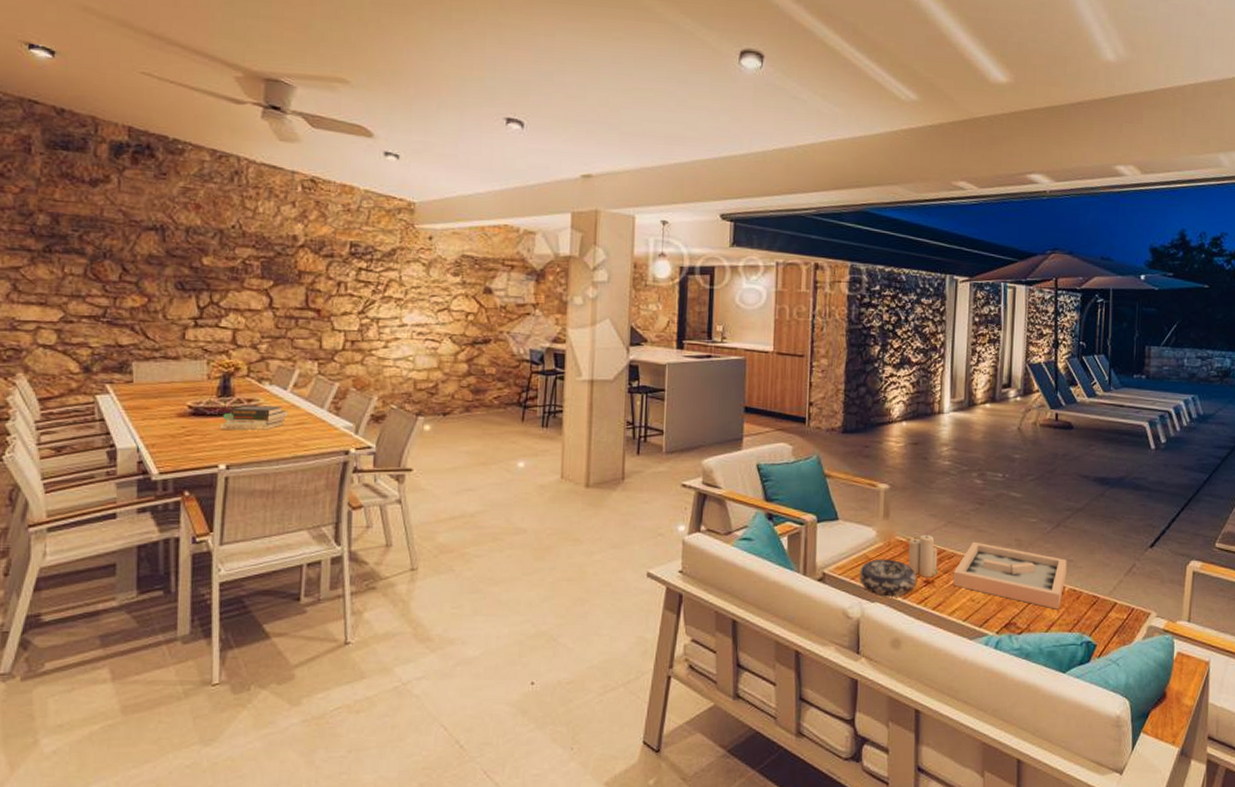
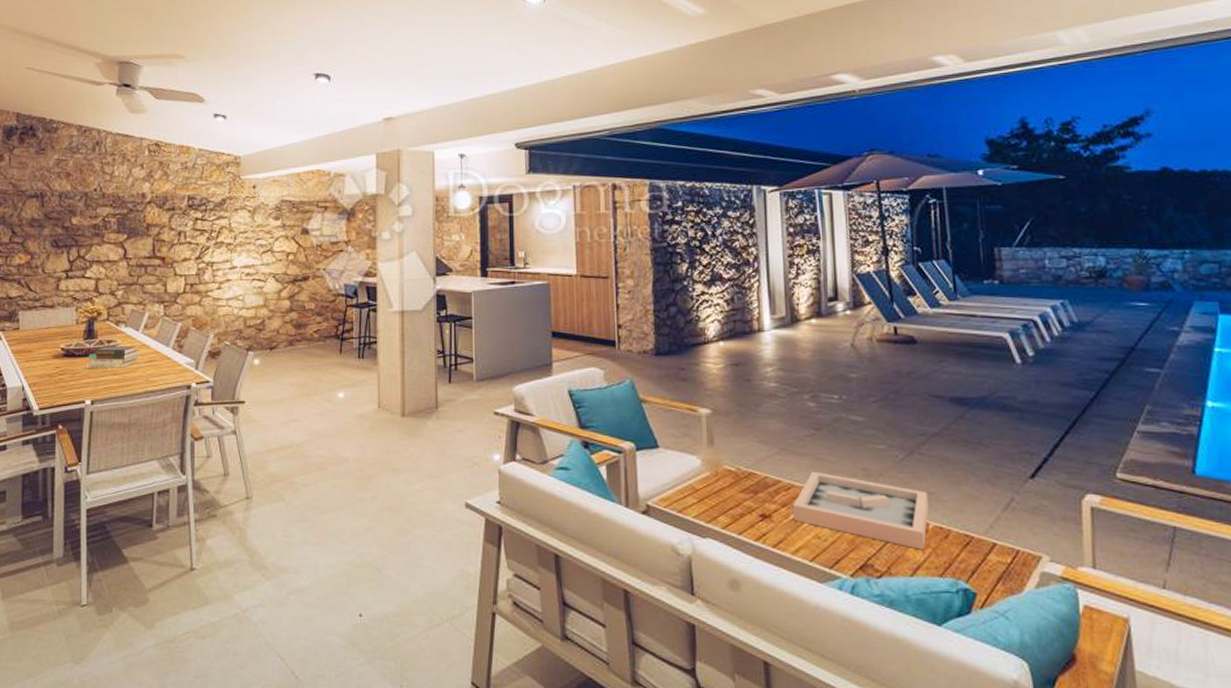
decorative bowl: present [858,559,918,597] -> none [685,490,753,533]
candle: present [908,533,939,578] -> none [739,462,776,511]

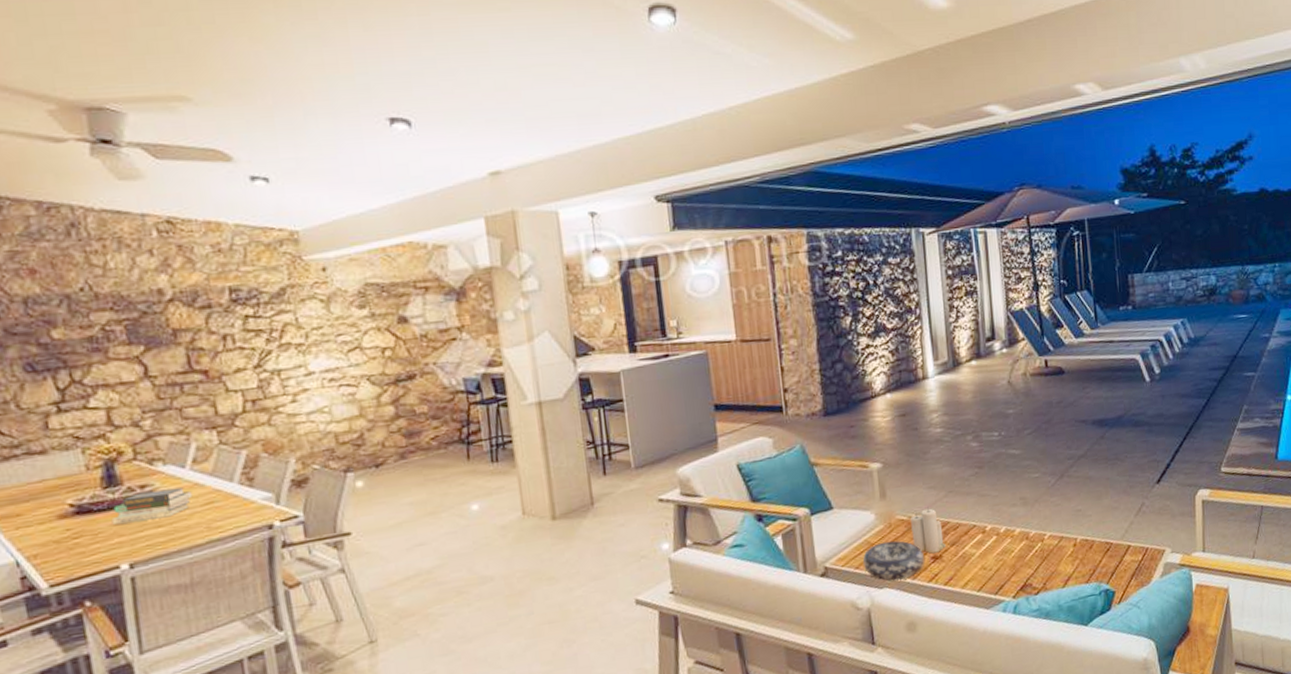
decorative bowl: none [685,490,753,533] -> present [862,541,926,581]
candle: none [739,462,776,511] -> present [910,507,946,554]
decorative tray: present [793,471,929,550] -> none [961,507,1077,563]

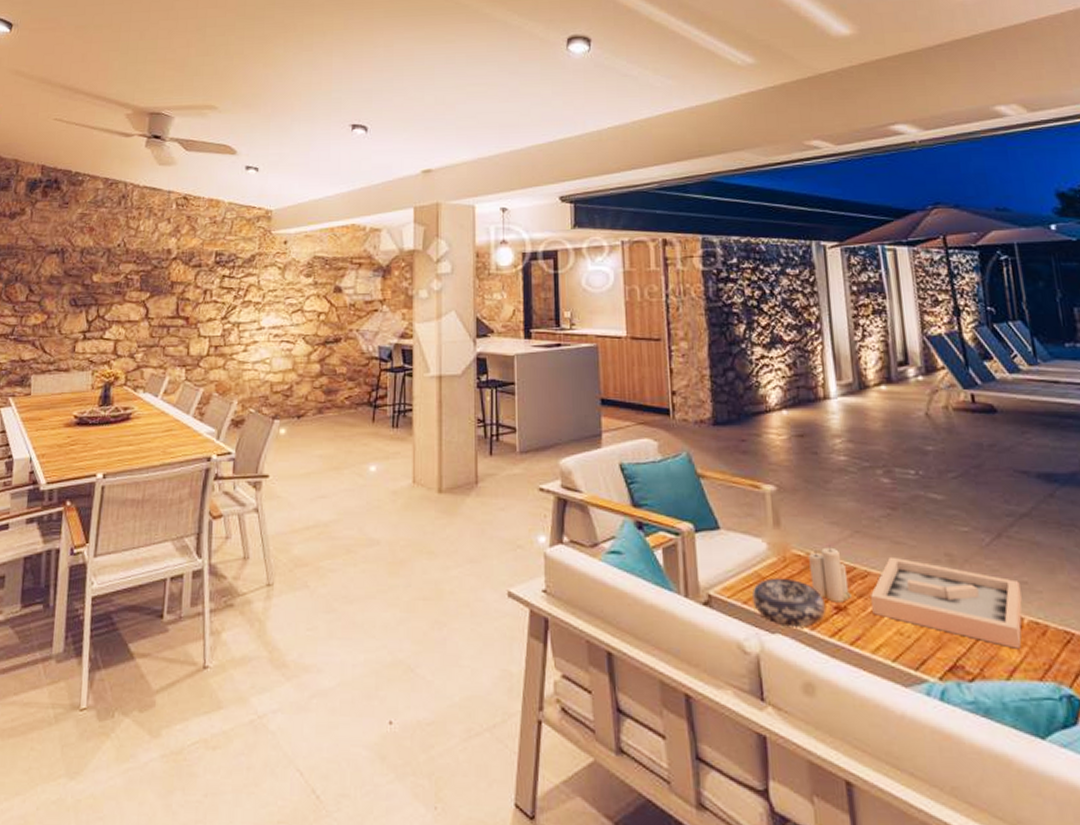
books: present [111,487,193,525] -> none [99,413,159,438]
decorative tray: none [961,507,1077,563] -> present [871,556,1023,649]

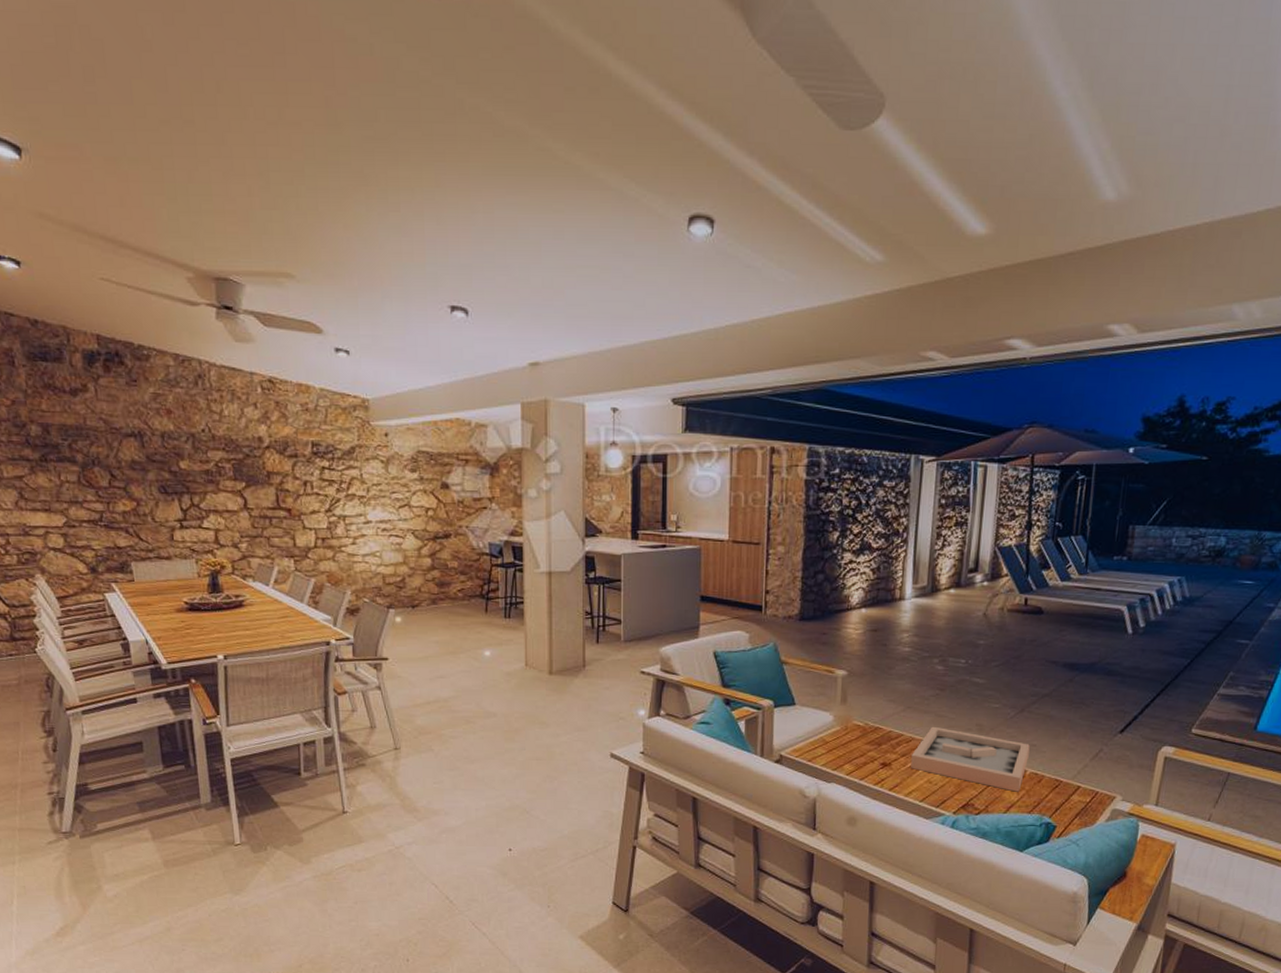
decorative bowl: present [751,577,827,627] -> none [815,742,875,778]
candle: present [809,545,851,603] -> none [865,718,896,760]

